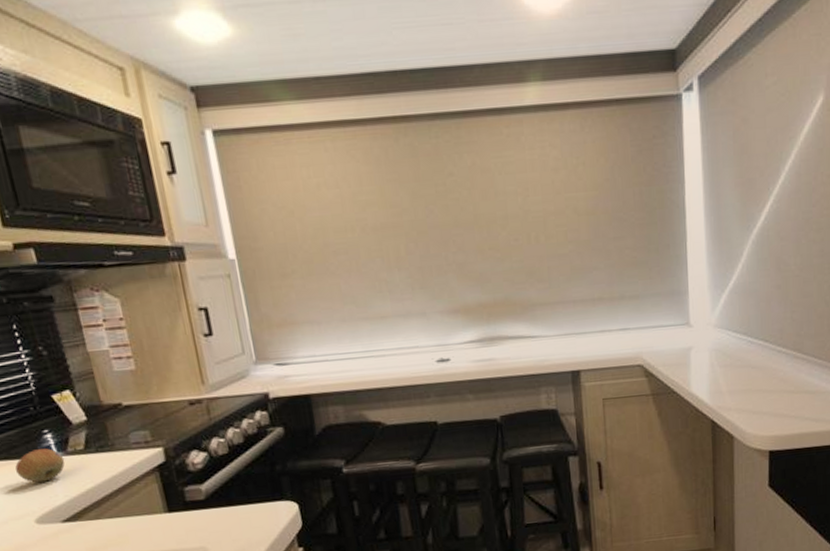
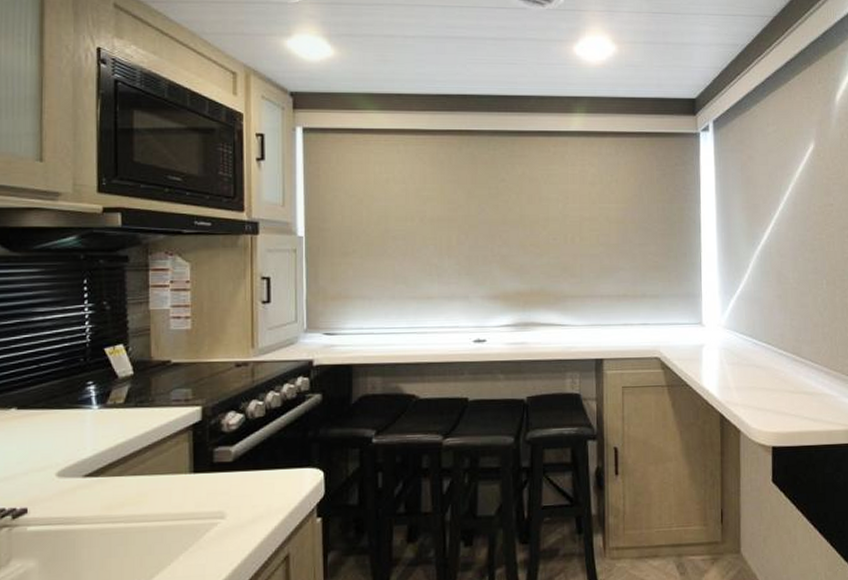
fruit: present [15,448,65,483] -> none [51,400,102,434]

